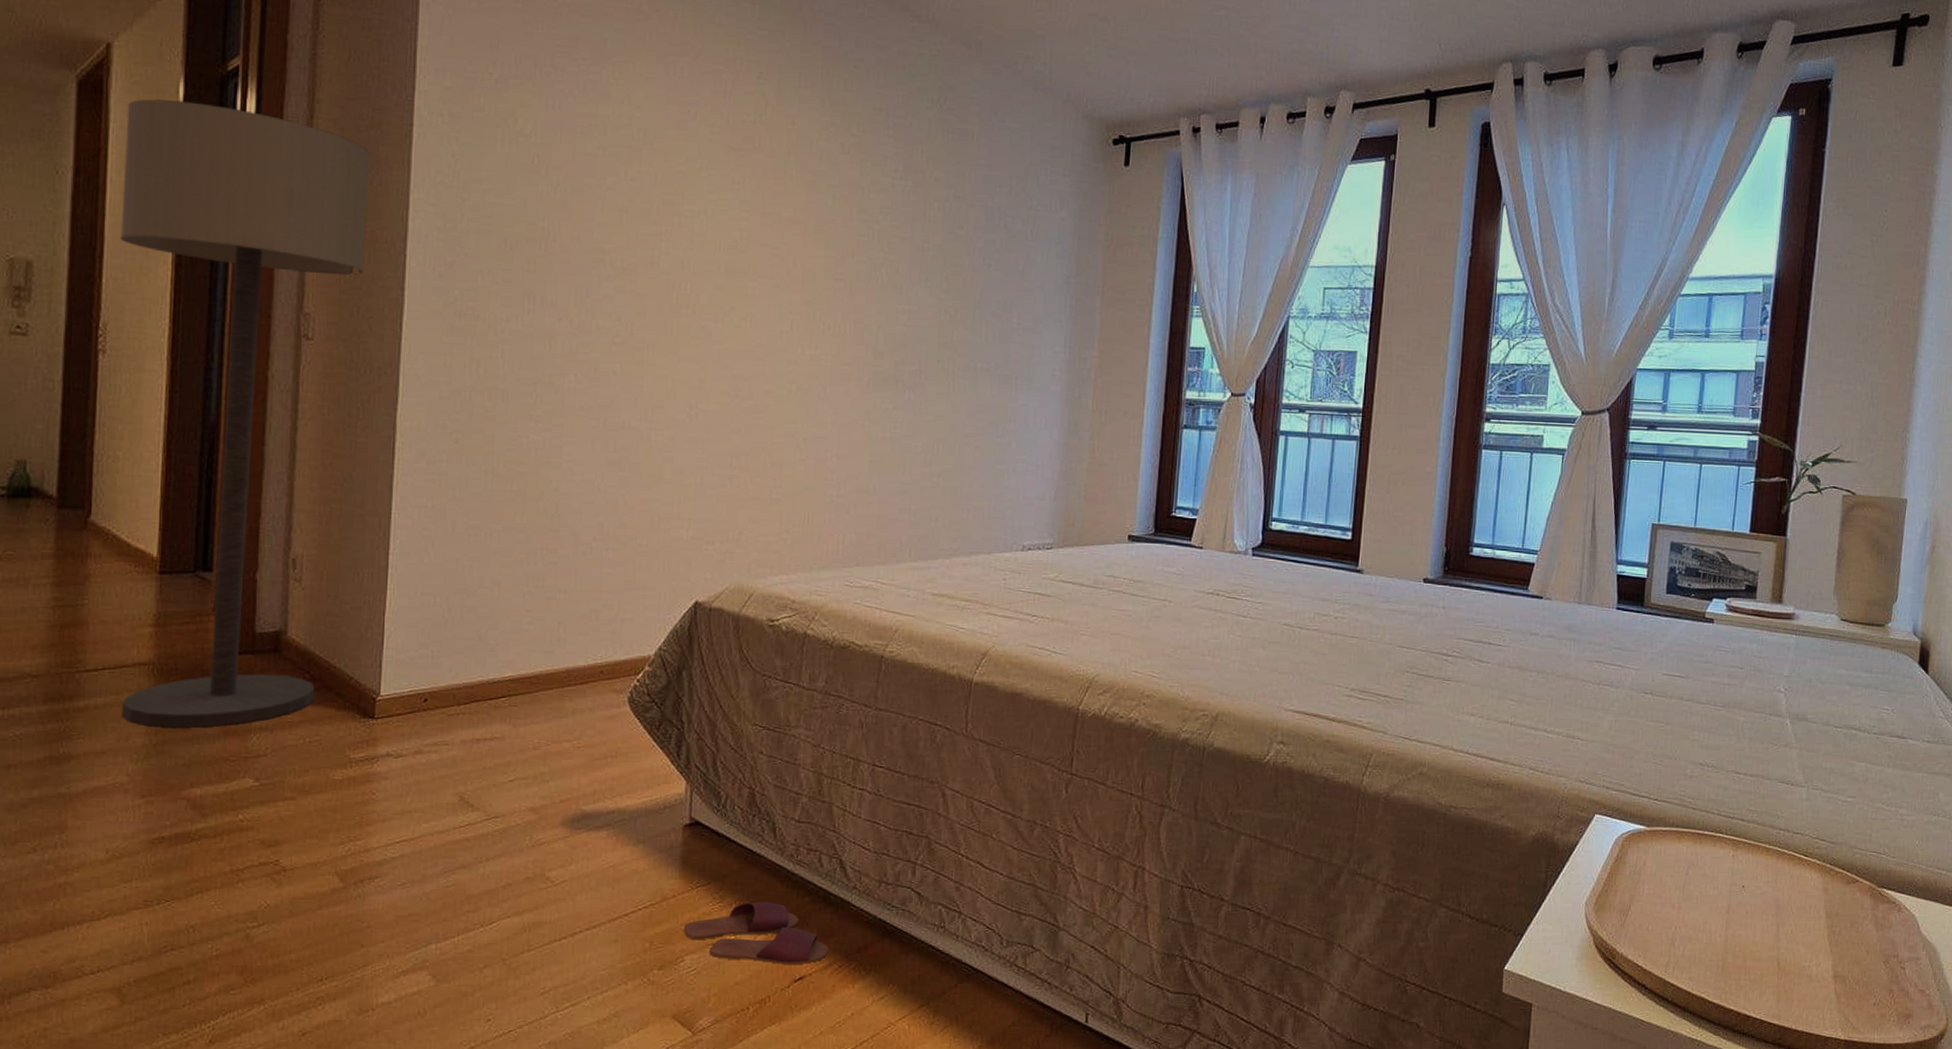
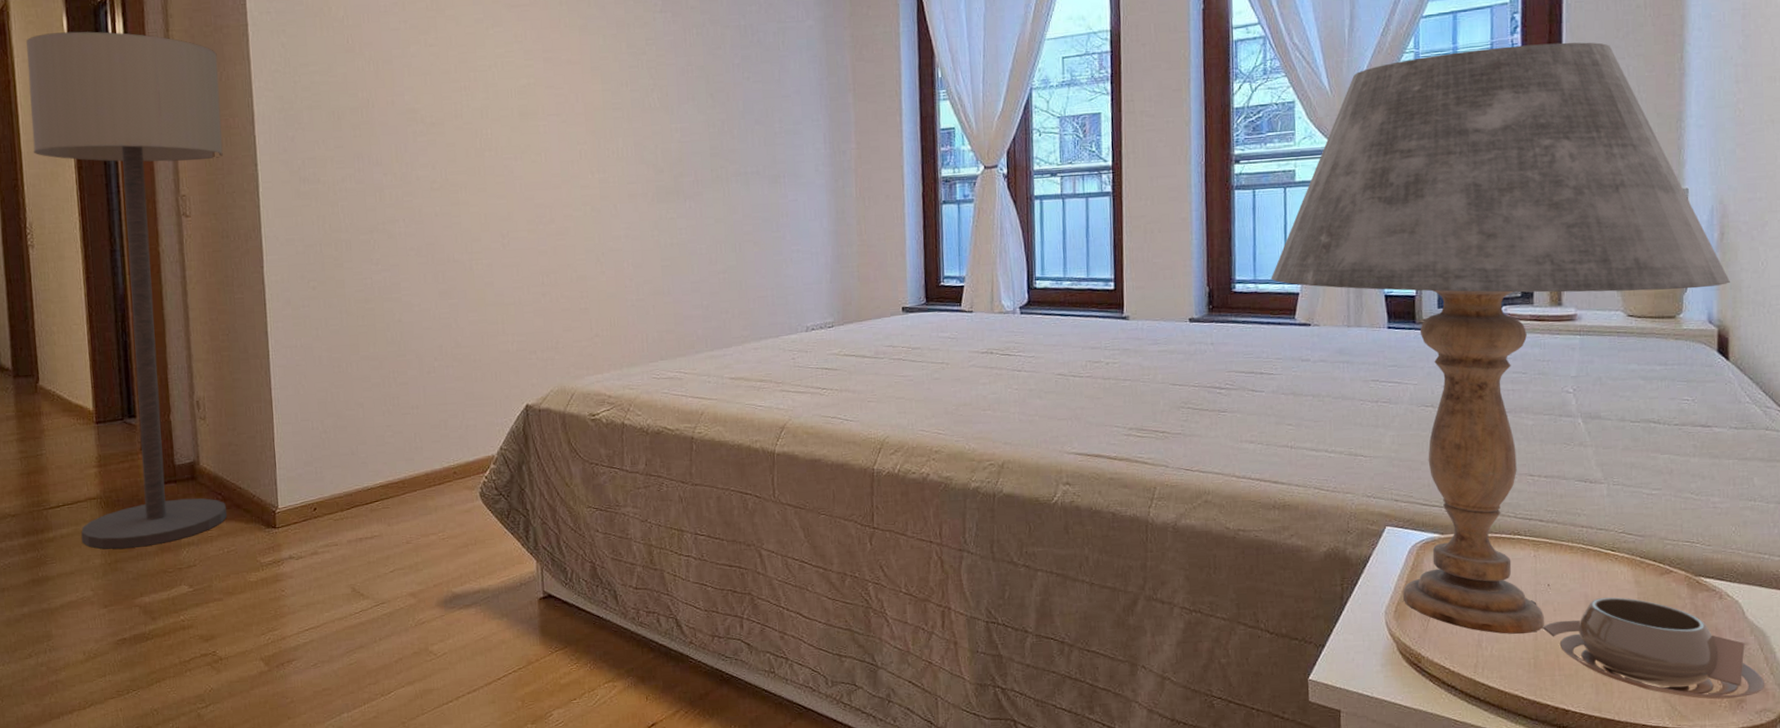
slippers: present [684,901,829,964] -> none [549,659,675,713]
table lamp: none [1508,335,1936,936] -> present [1271,42,1730,635]
cup: none [1733,902,1932,1013] -> present [1542,597,1765,700]

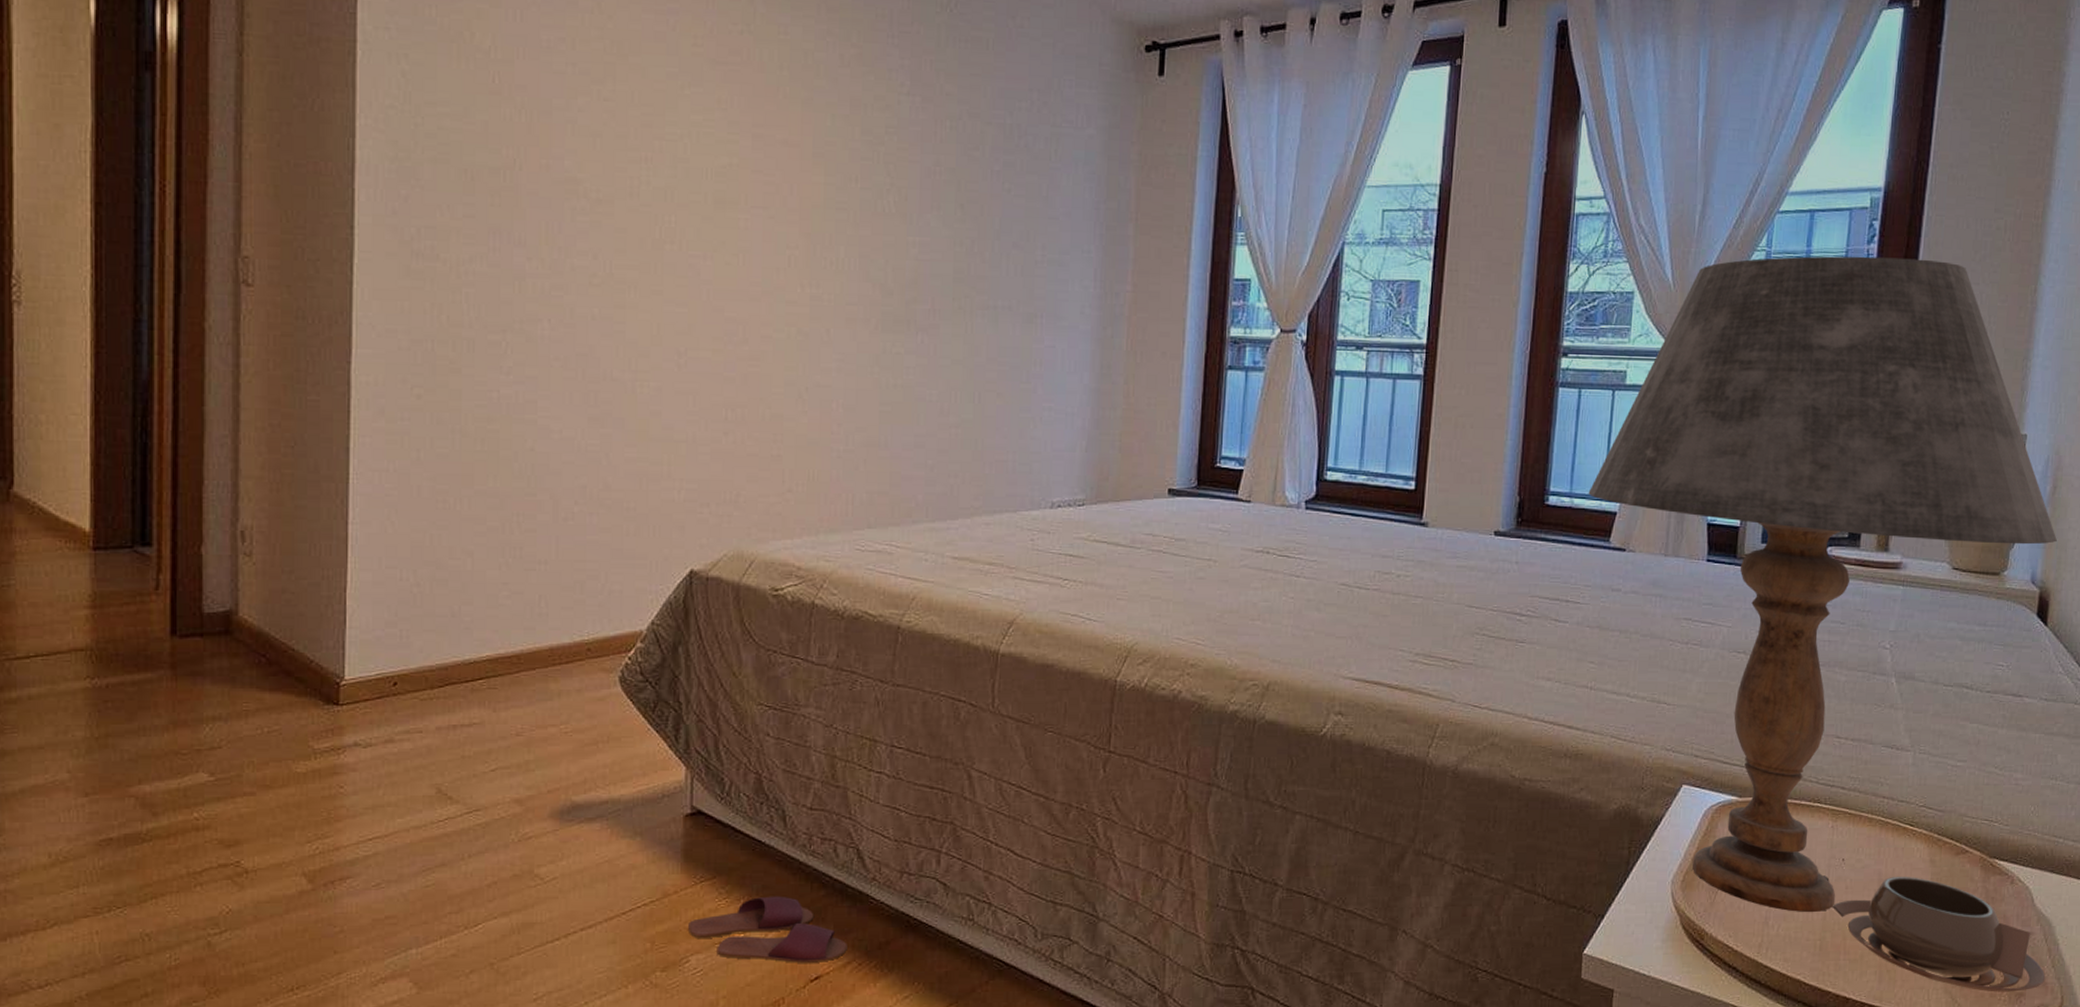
floor lamp: present [26,31,227,550] -> none [30,15,310,719]
slippers: none [549,659,675,713] -> present [688,896,847,963]

